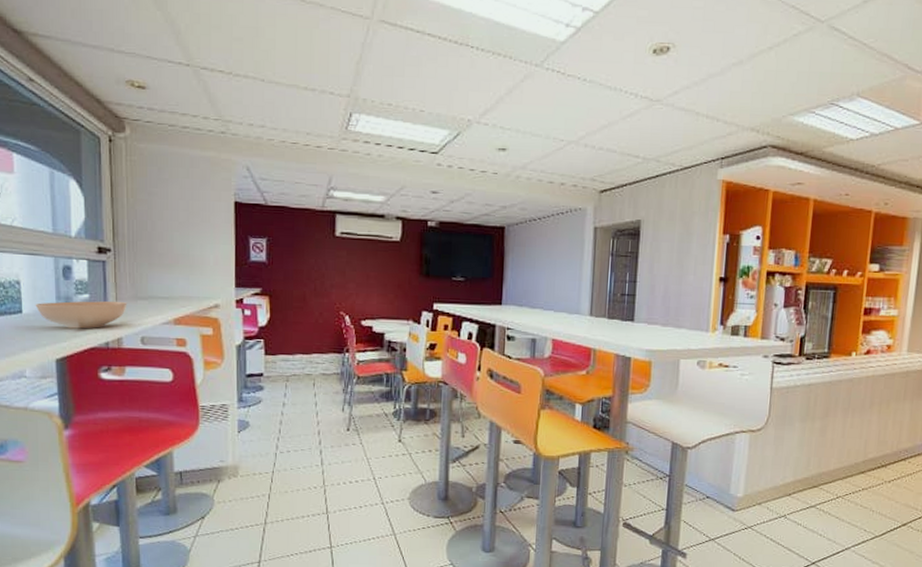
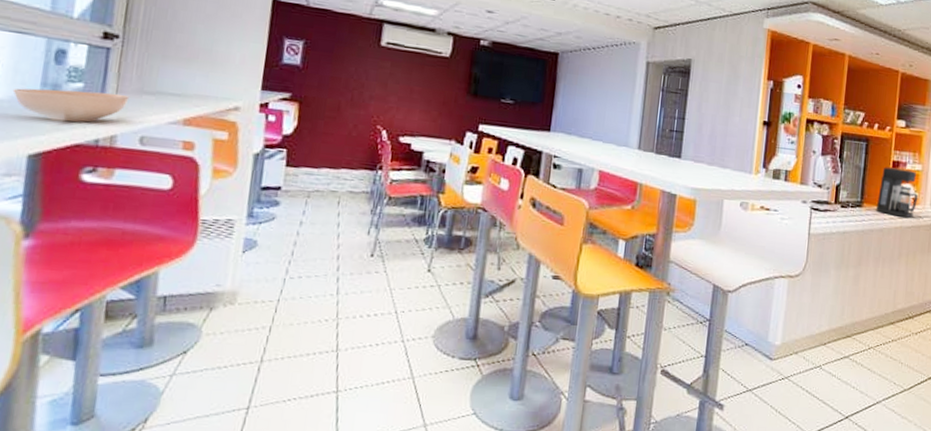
coffee maker: none [844,315,893,367] -> present [875,167,918,219]

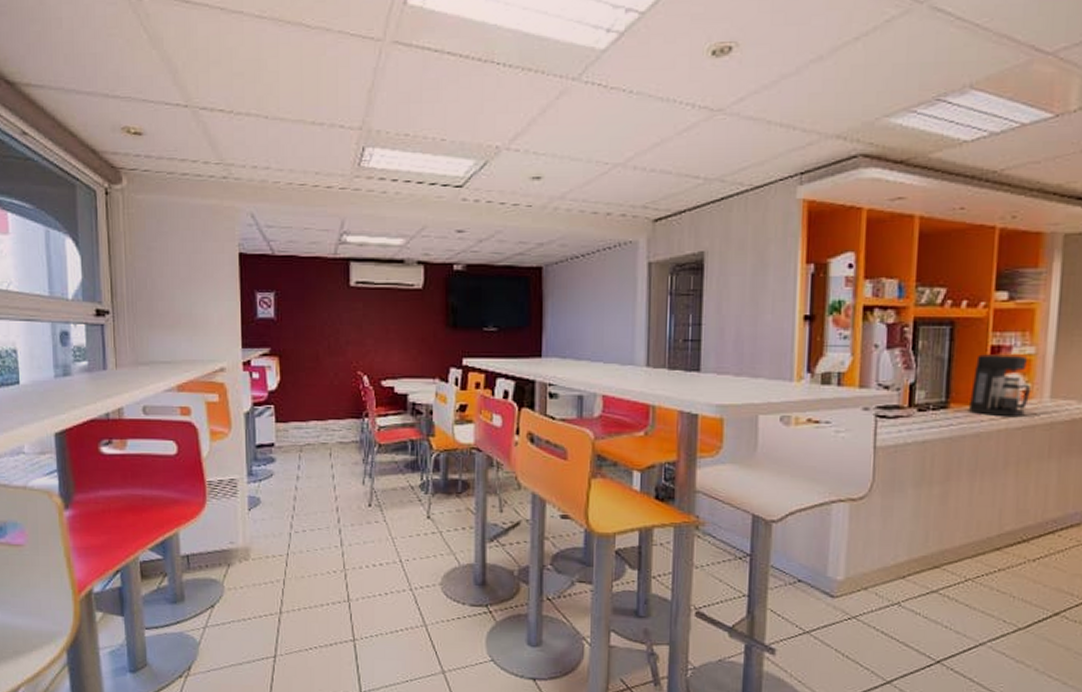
bowl: present [12,88,130,123] -> none [32,367,128,399]

